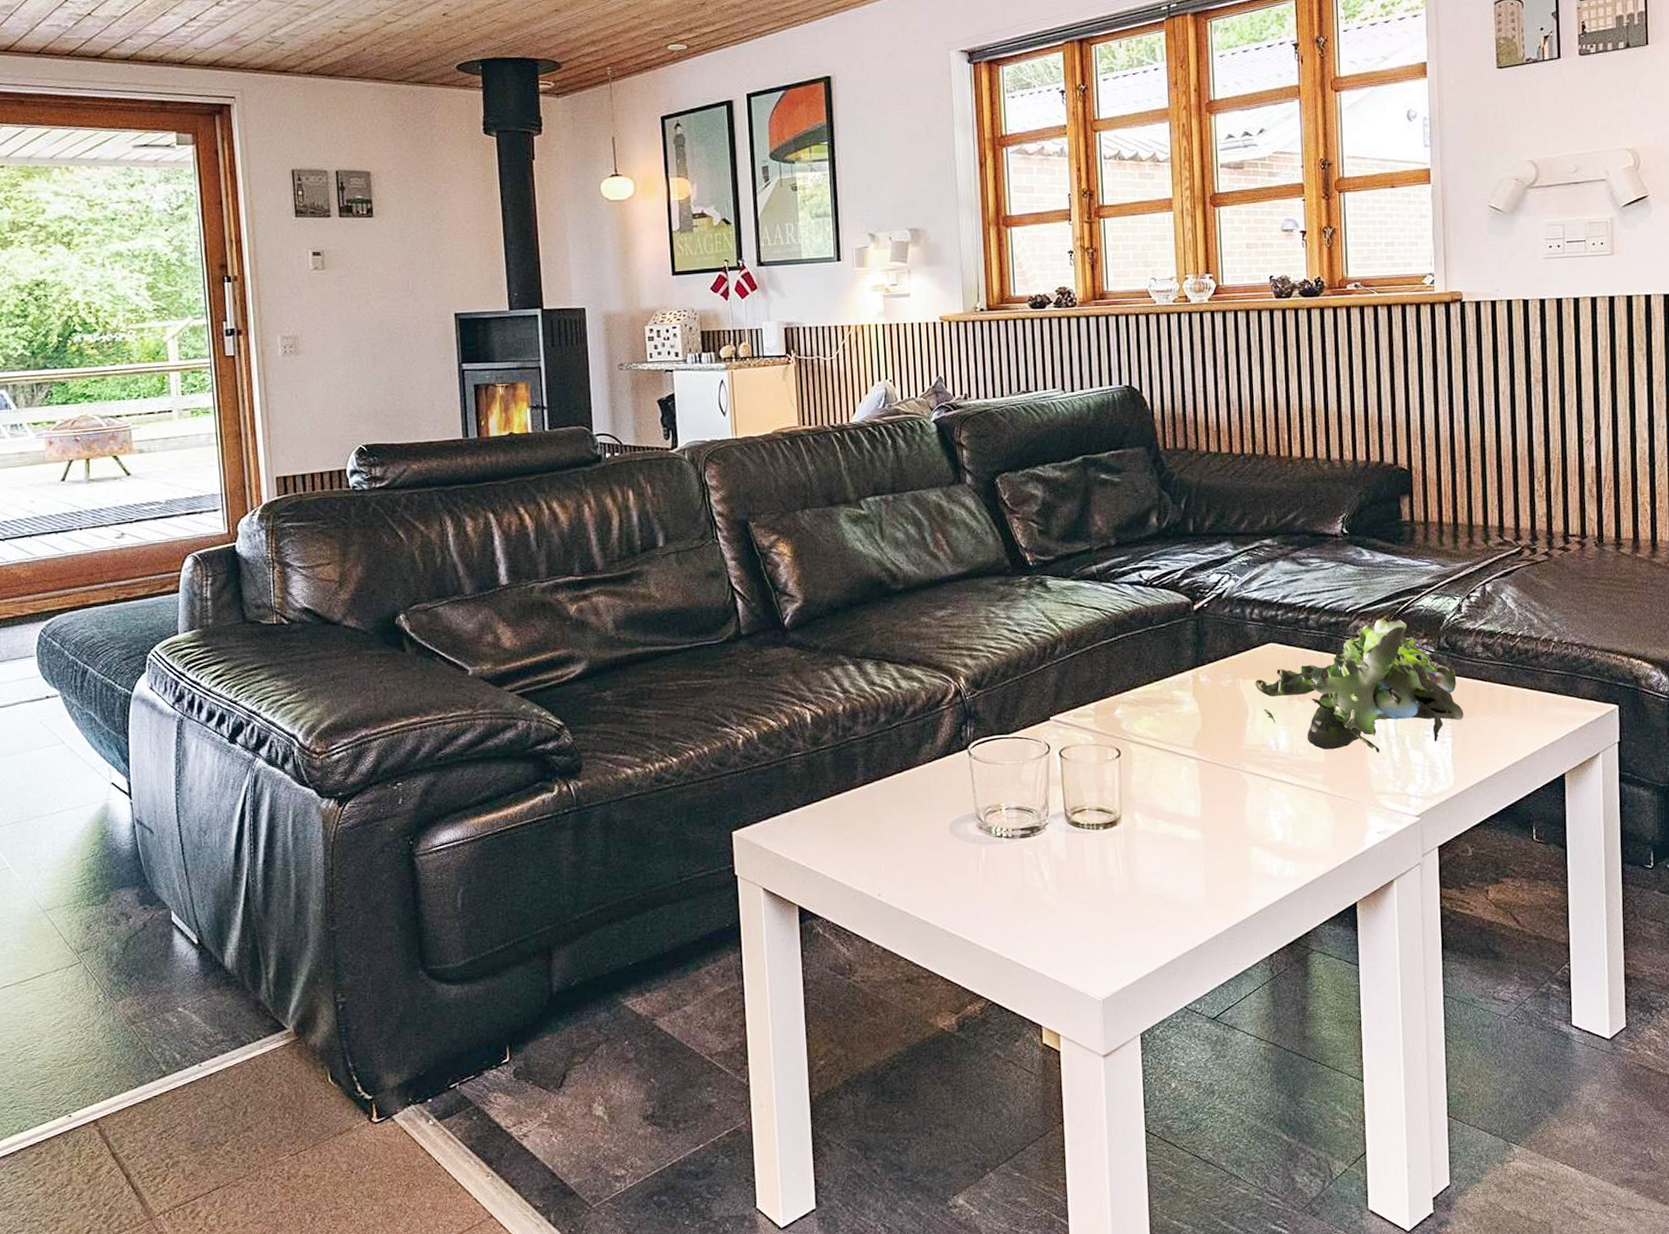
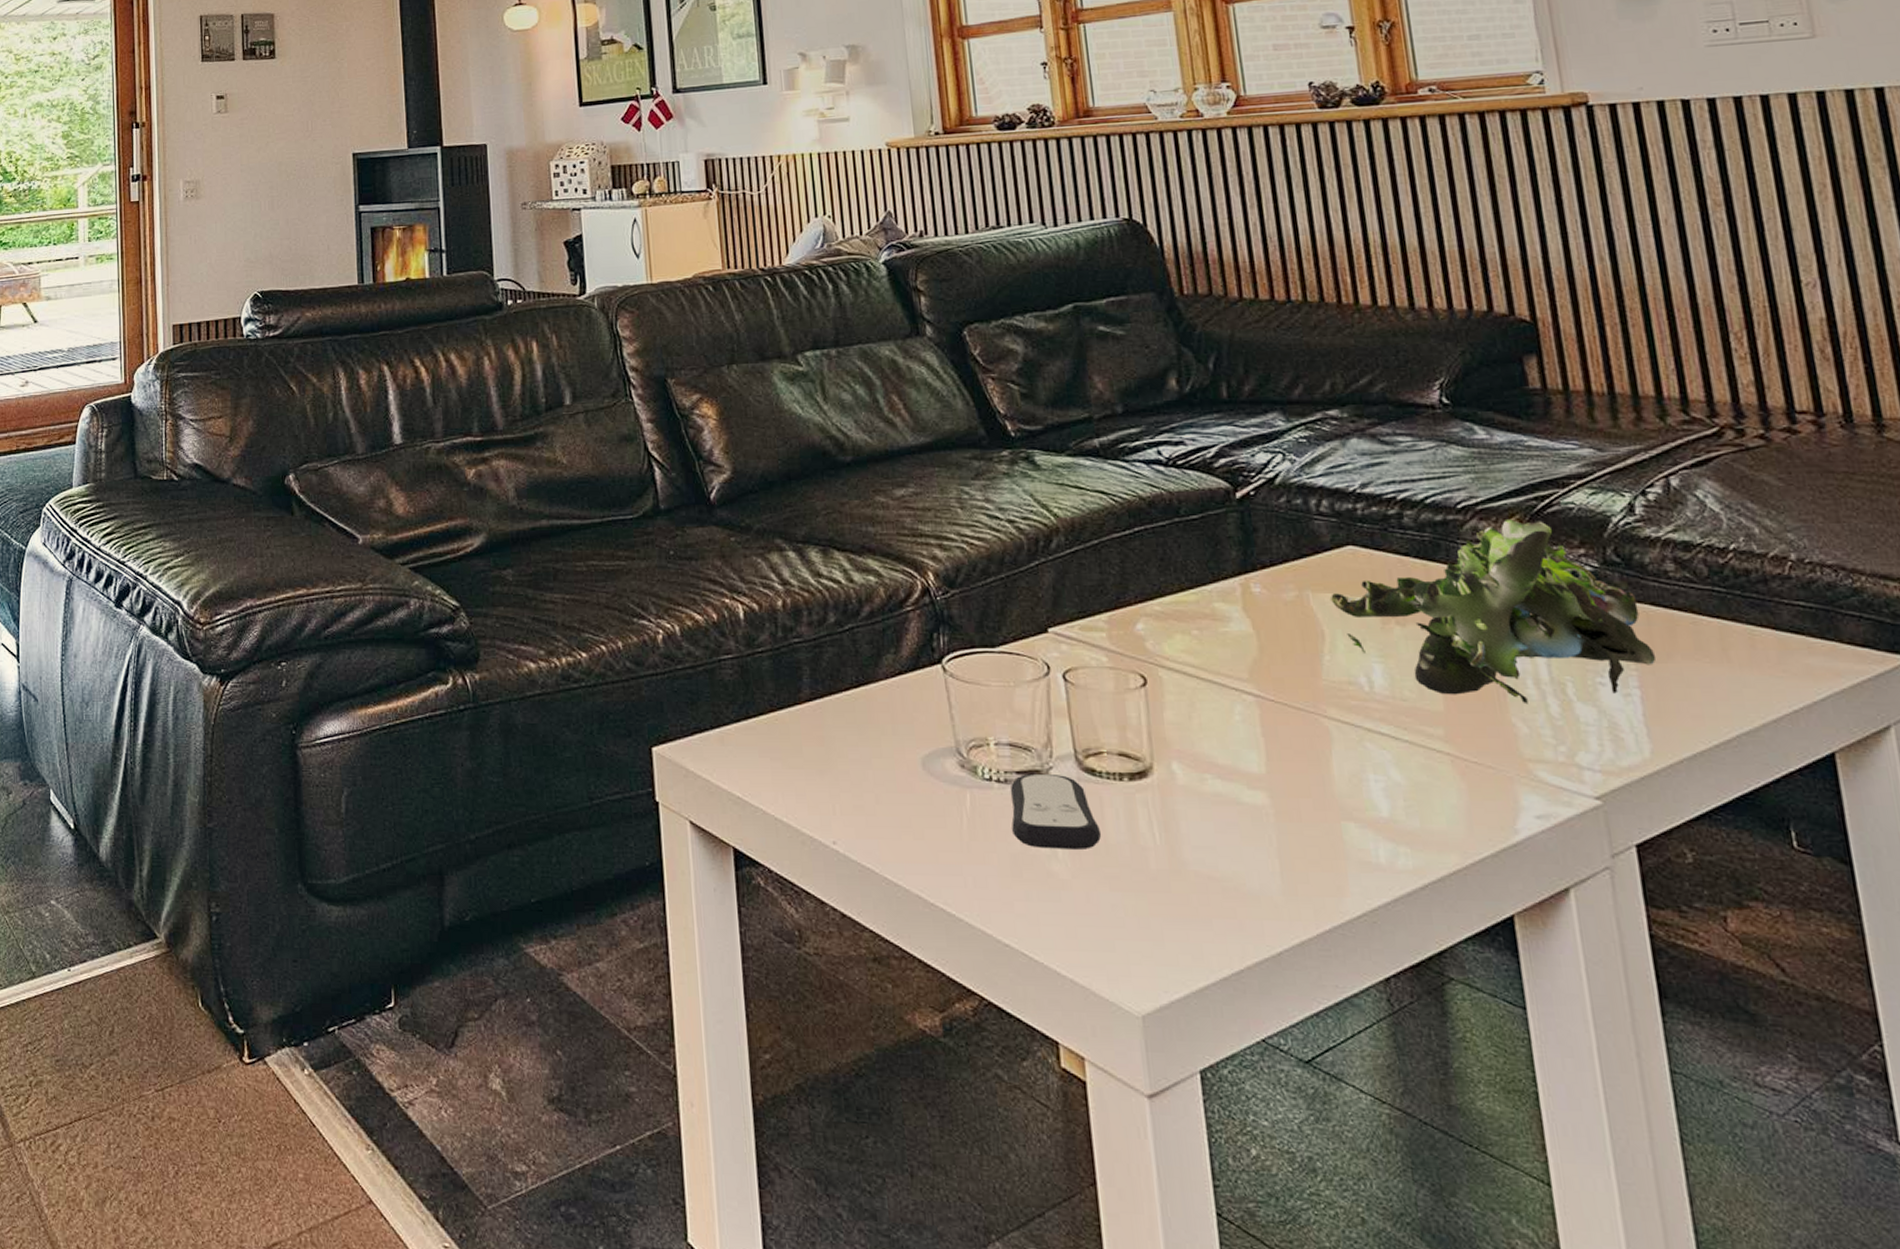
remote control: none [1015,828,1081,885] -> present [1010,773,1102,849]

